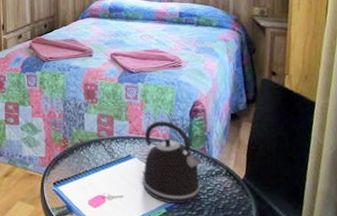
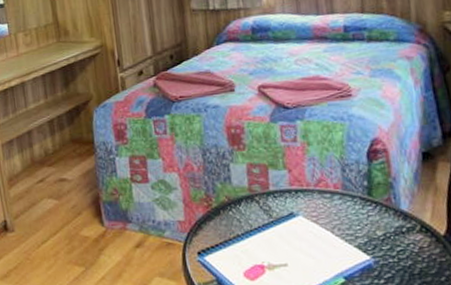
kettle: present [142,121,203,203] -> none [310,166,389,271]

